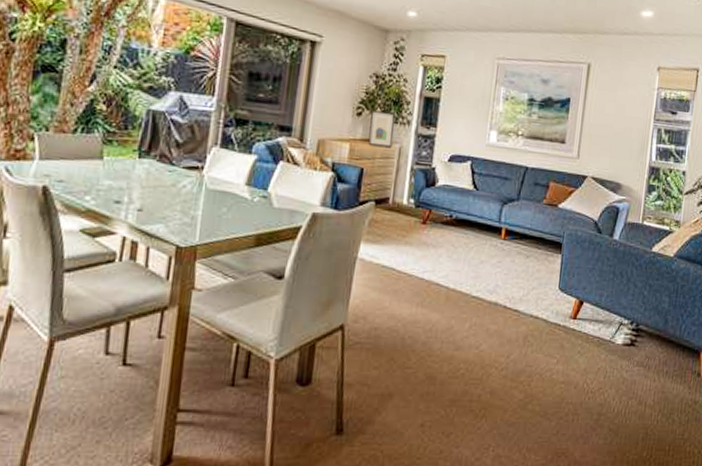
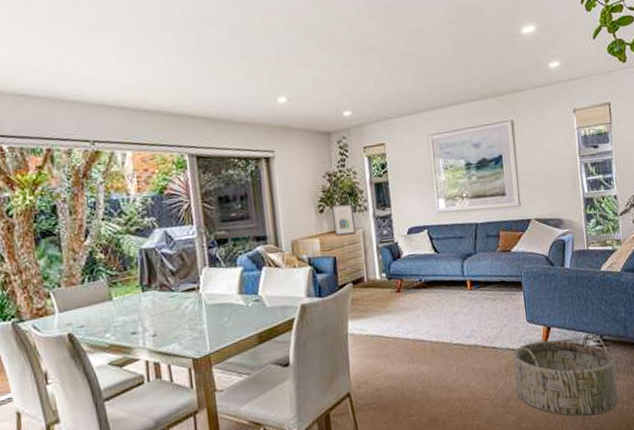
basket: none [530,314,647,413] -> present [512,333,618,416]

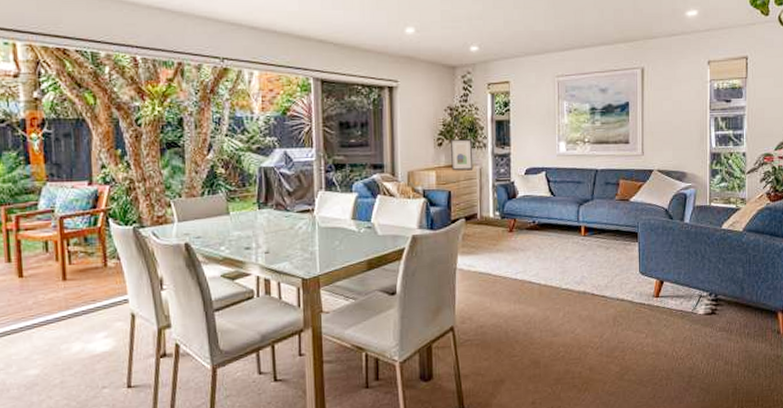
basket: present [512,333,618,416] -> none [622,291,728,375]

